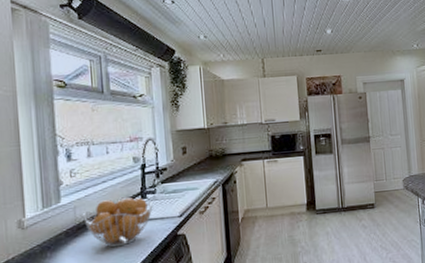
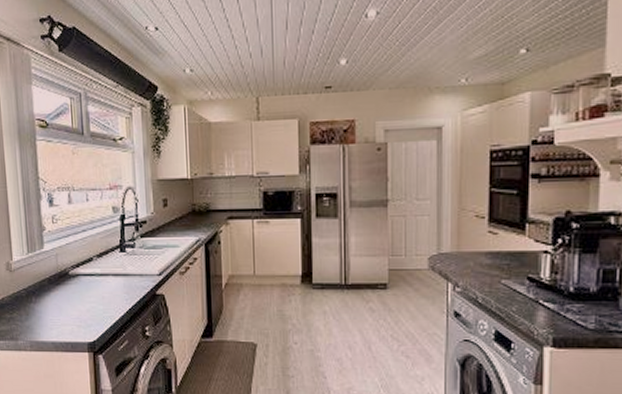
fruit basket: present [83,198,153,248] -> none [64,250,132,300]

